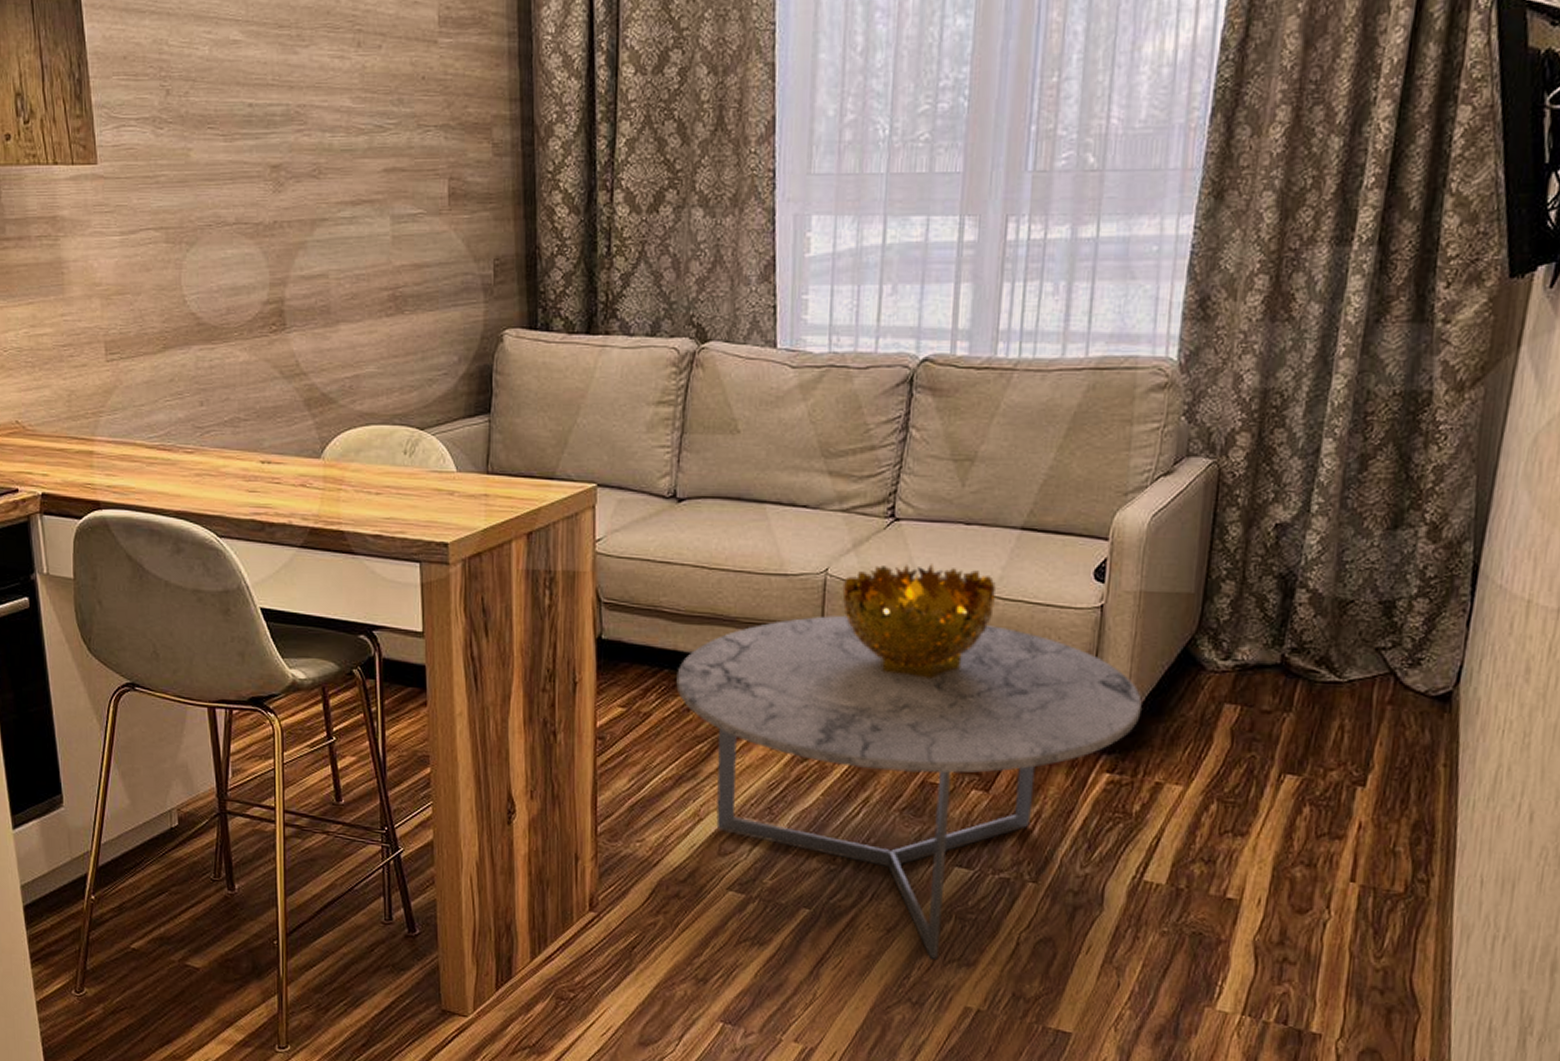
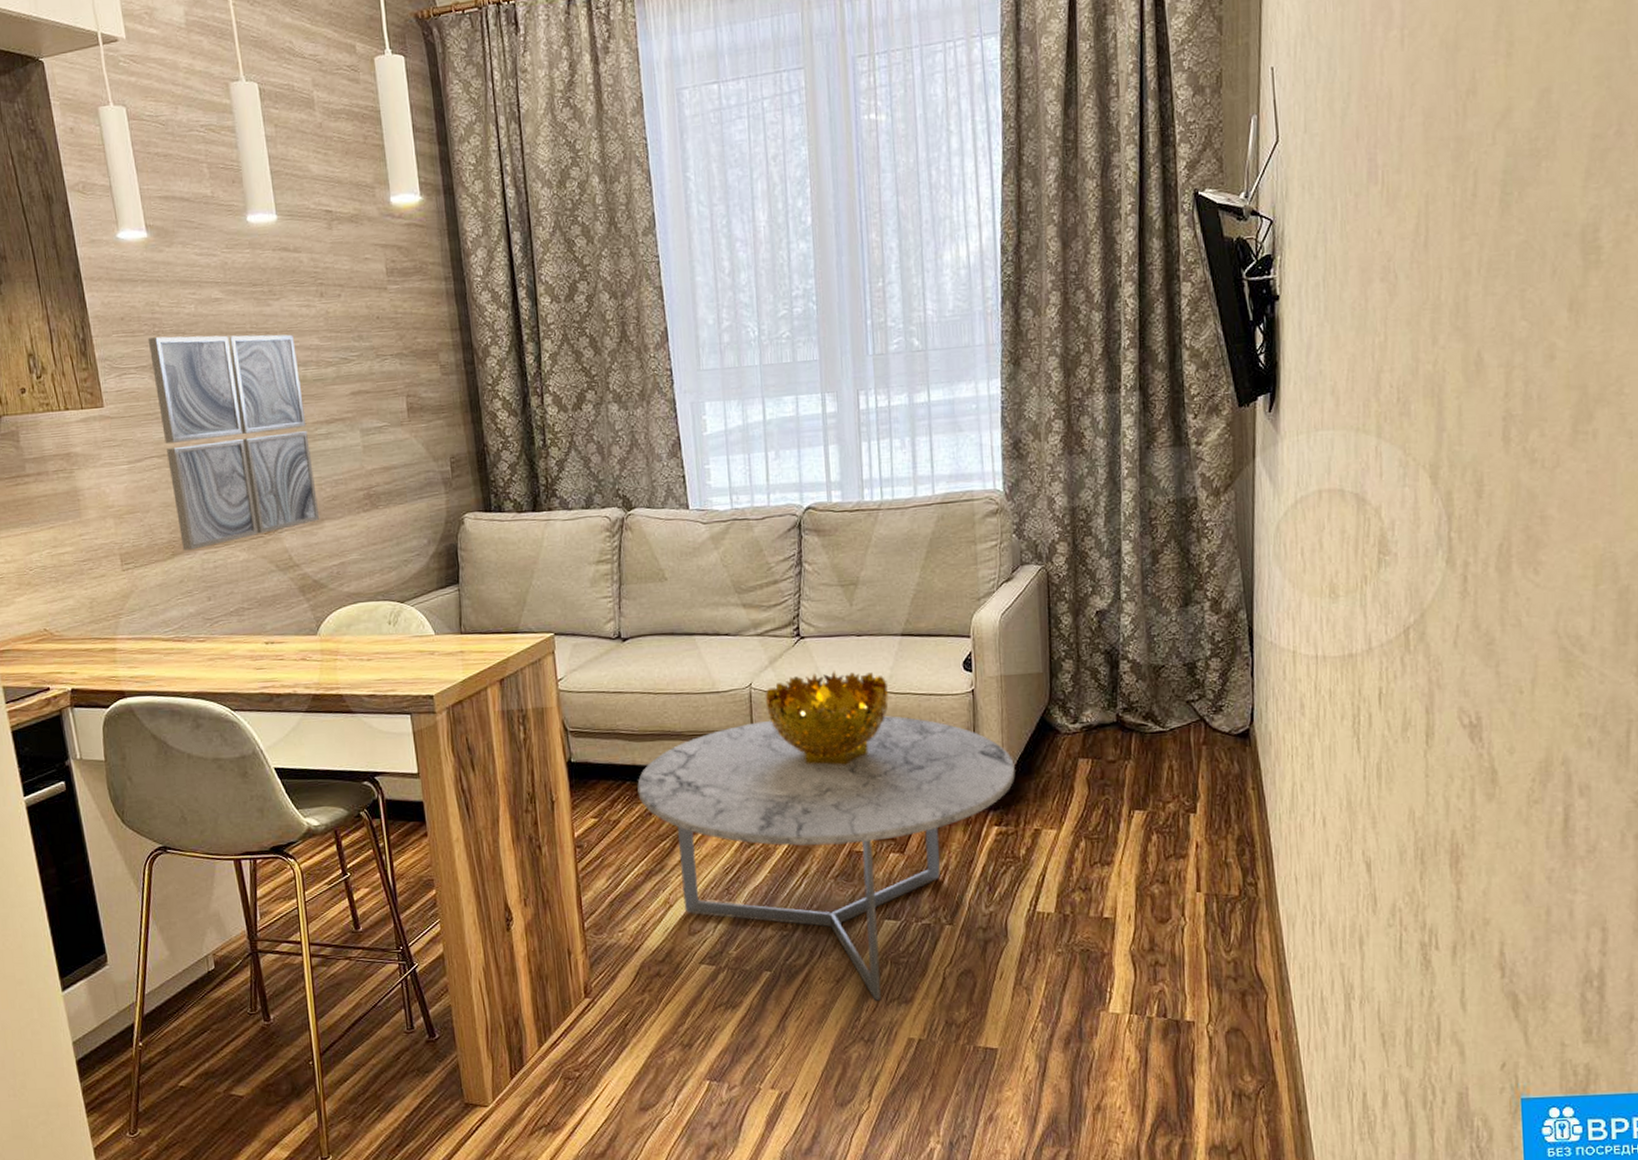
wall art: none [152,83,335,344] -> present [147,334,320,551]

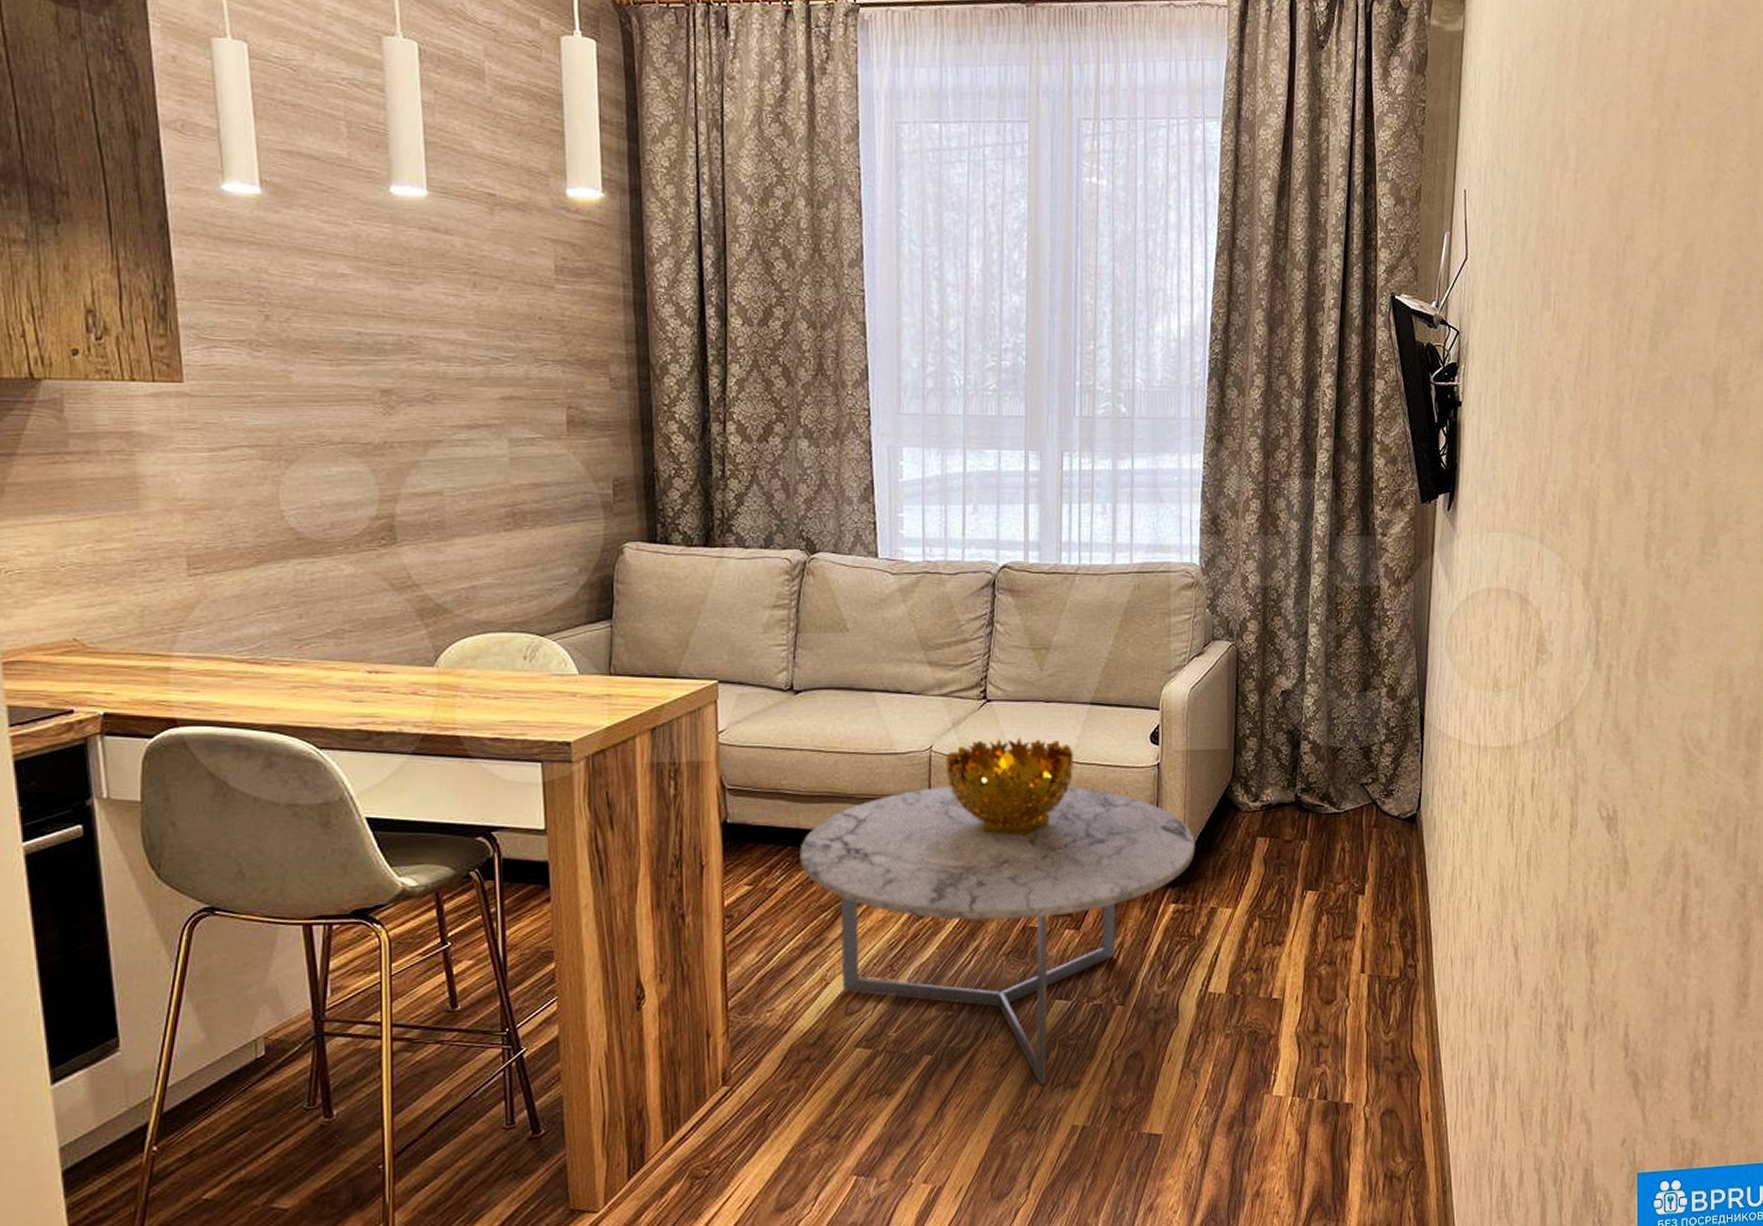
wall art: present [147,334,320,551] -> none [249,309,450,558]

